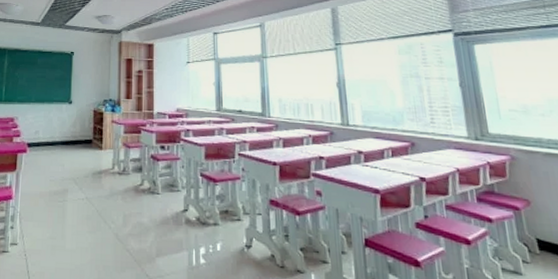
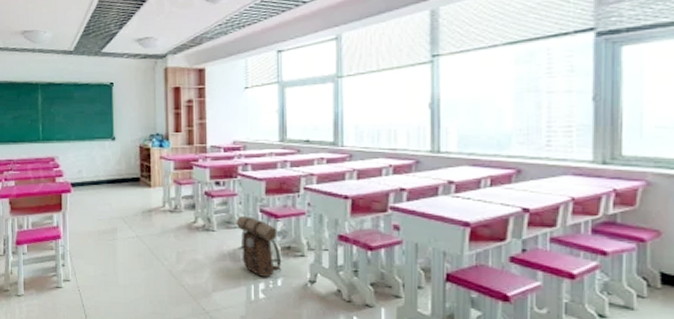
backpack: none [179,180,221,241] -> present [236,216,282,277]

